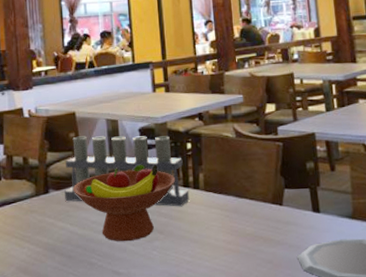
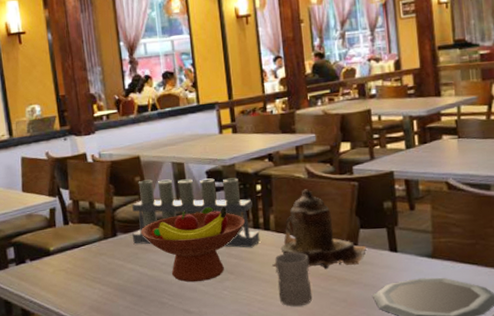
teapot: none [200,148,291,230] -> present [271,189,366,270]
mug: none [203,212,240,268] -> present [274,252,313,307]

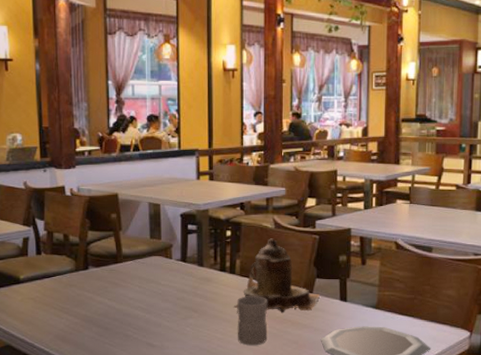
candle holder: present [132,178,261,248] -> none [104,217,225,289]
fruit bowl: present [140,206,246,283] -> none [112,247,213,318]

